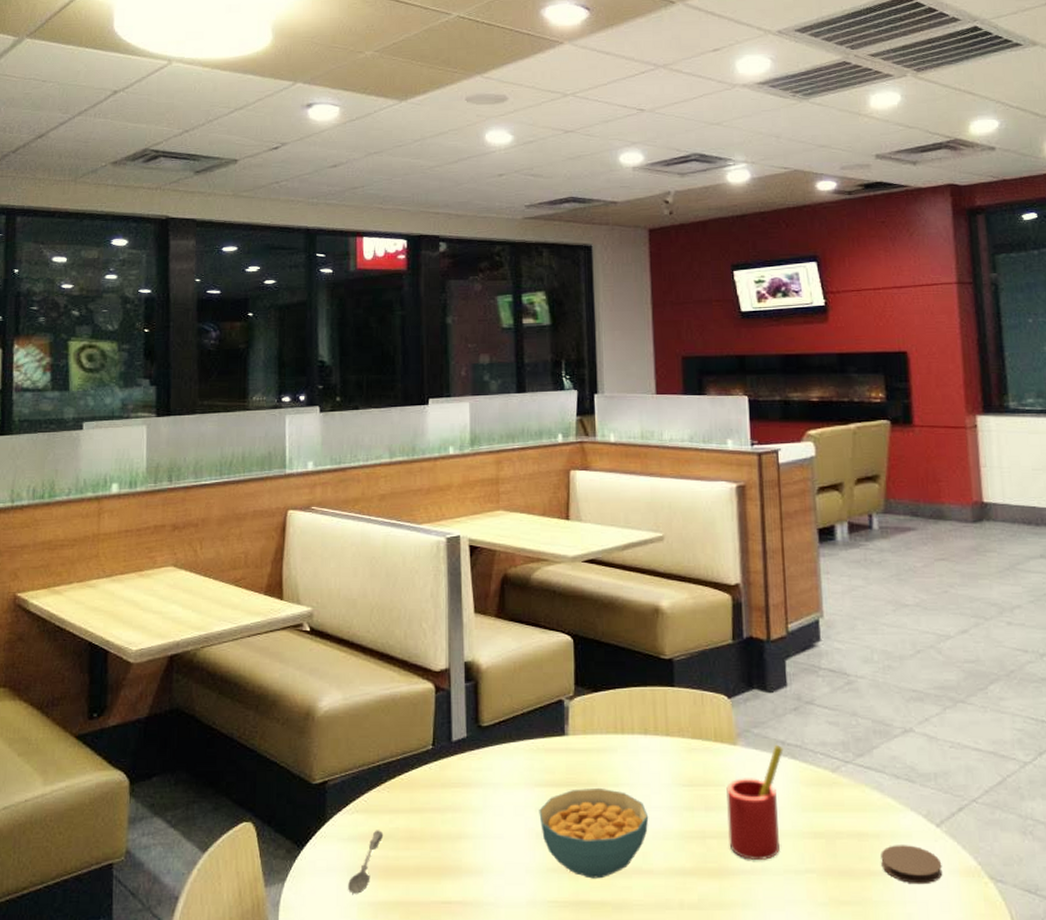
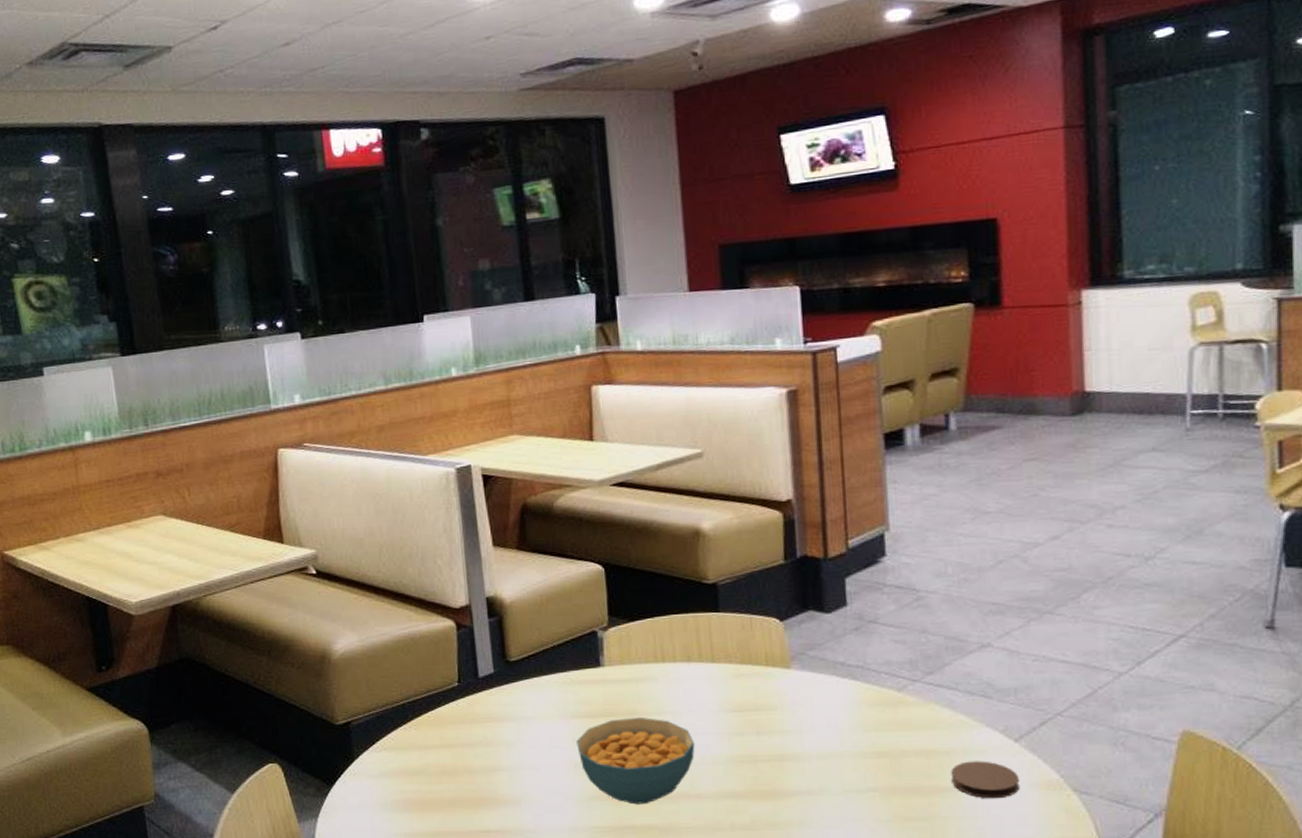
soupspoon: present [348,830,384,894] -> none [382,766,415,826]
straw: present [726,744,783,860] -> none [779,666,843,781]

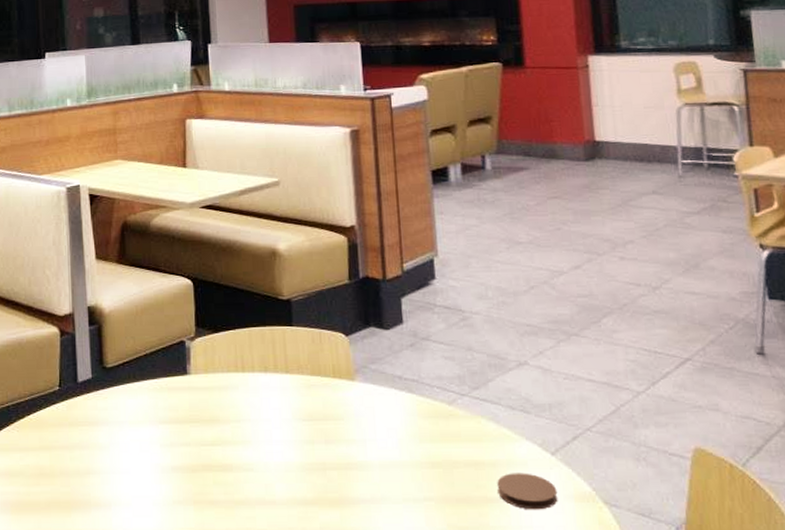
cereal bowl: present [576,716,695,805] -> none [164,423,271,510]

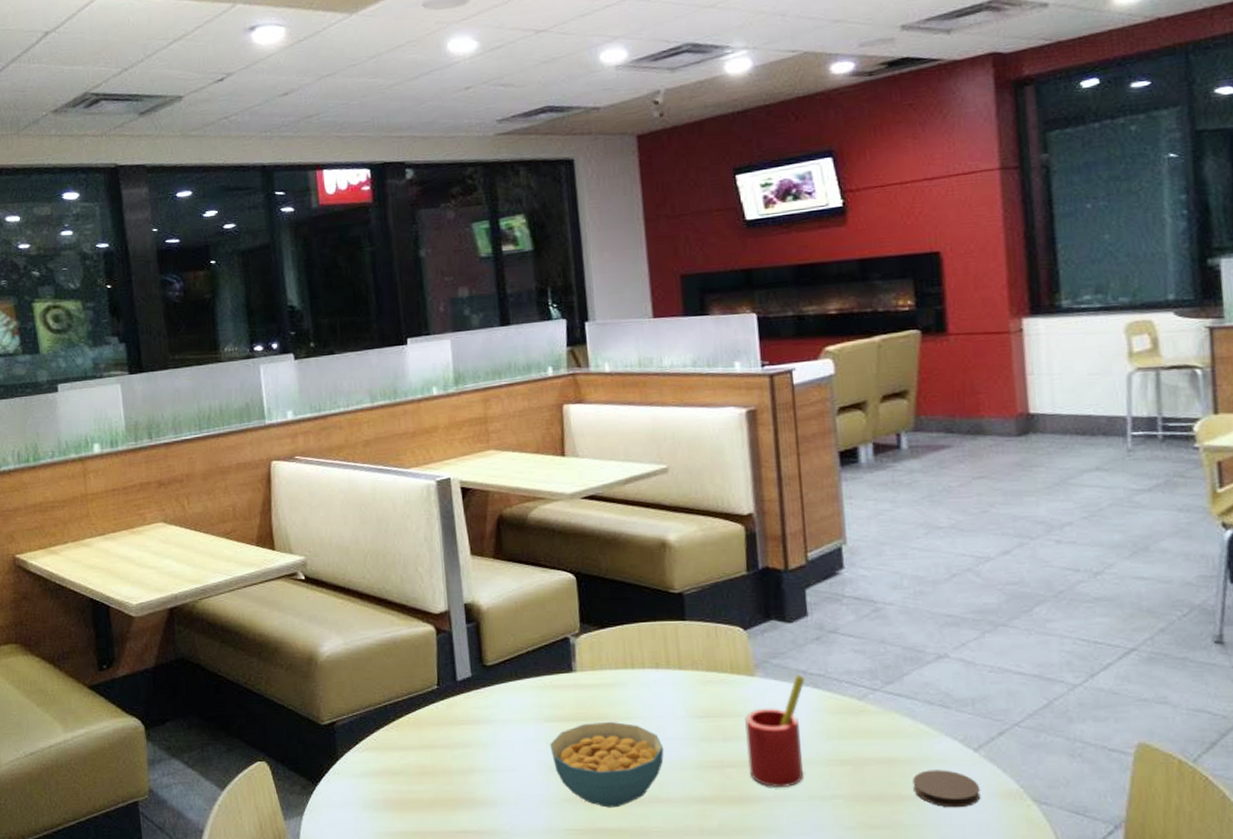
cereal bowl: none [164,423,271,510] -> present [550,721,664,808]
straw: none [345,379,401,489] -> present [745,674,805,787]

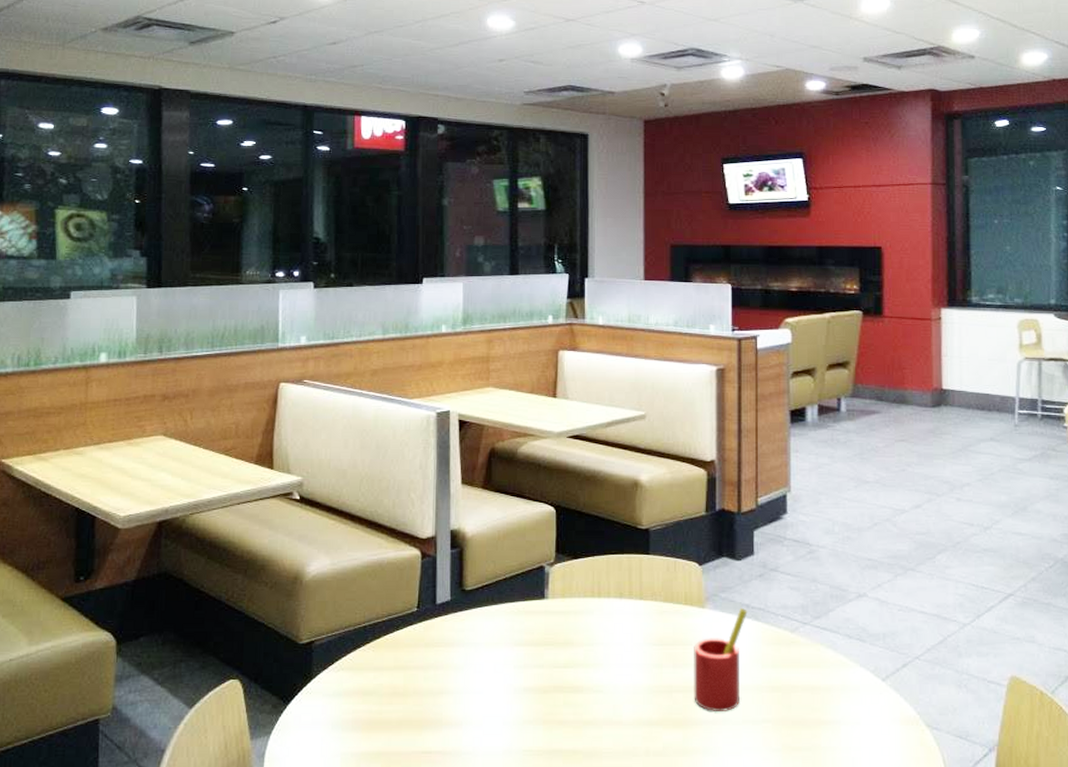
cereal bowl: present [550,721,664,808] -> none [517,646,621,729]
coaster: present [913,770,981,808] -> none [831,697,885,732]

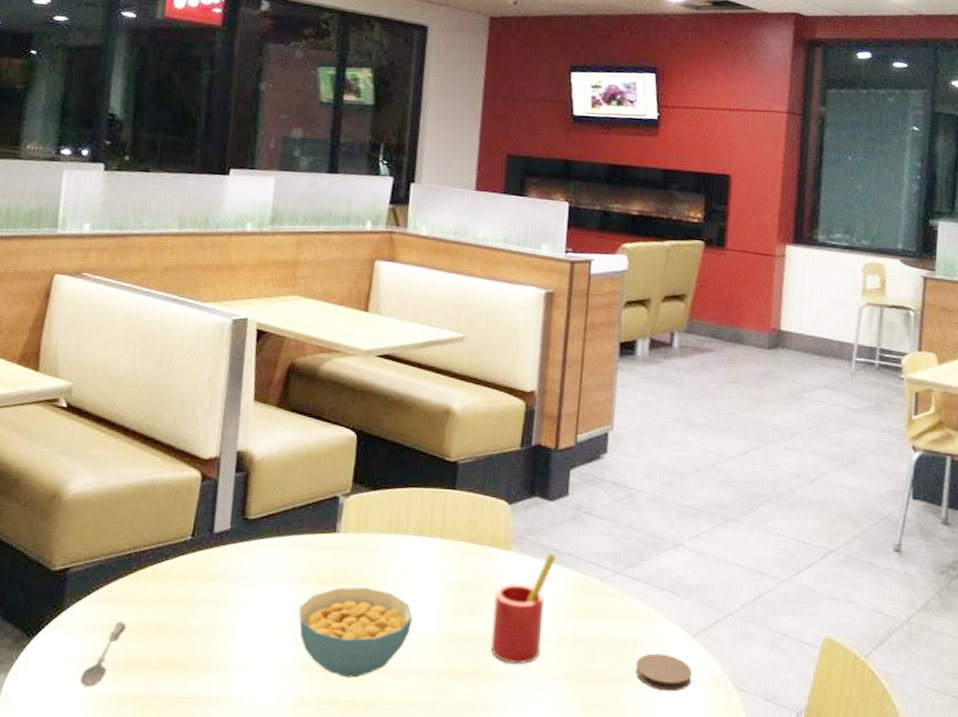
soupspoon: none [332,686,368,745] -> present [80,621,127,687]
cereal bowl: none [517,646,621,729] -> present [299,587,413,678]
coaster: none [831,697,885,732] -> present [635,653,692,692]

